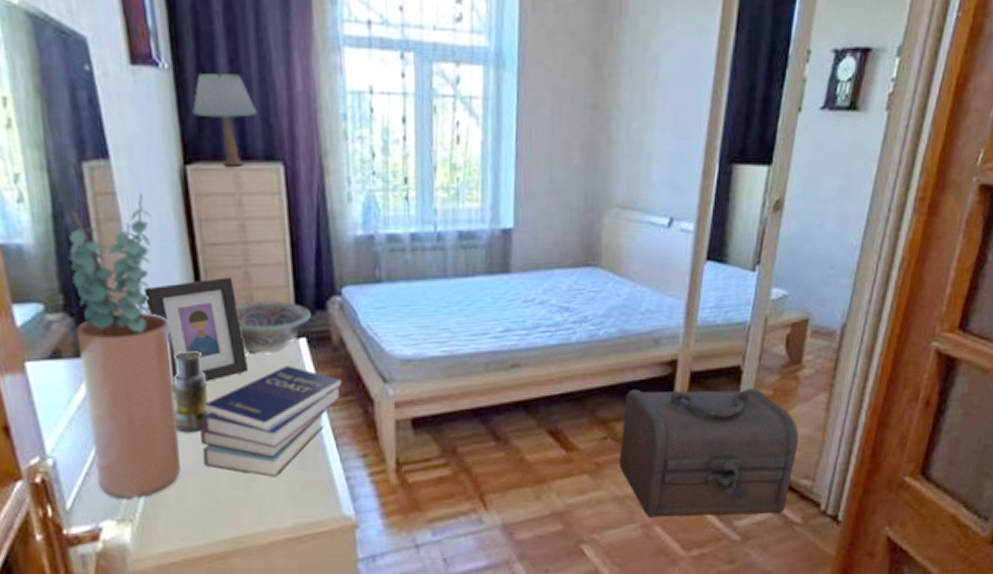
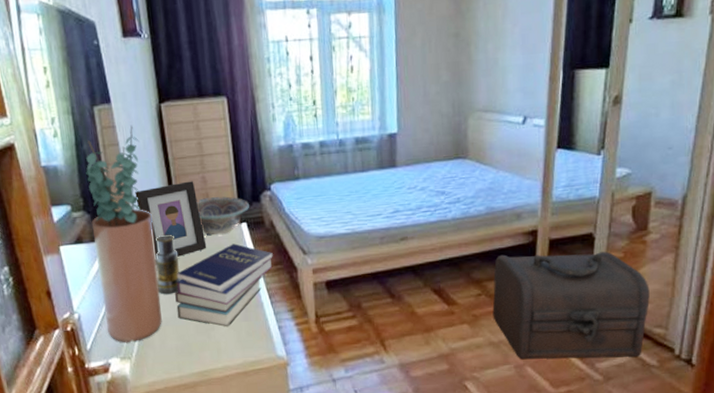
table lamp: present [192,70,258,168] -> none [164,35,208,103]

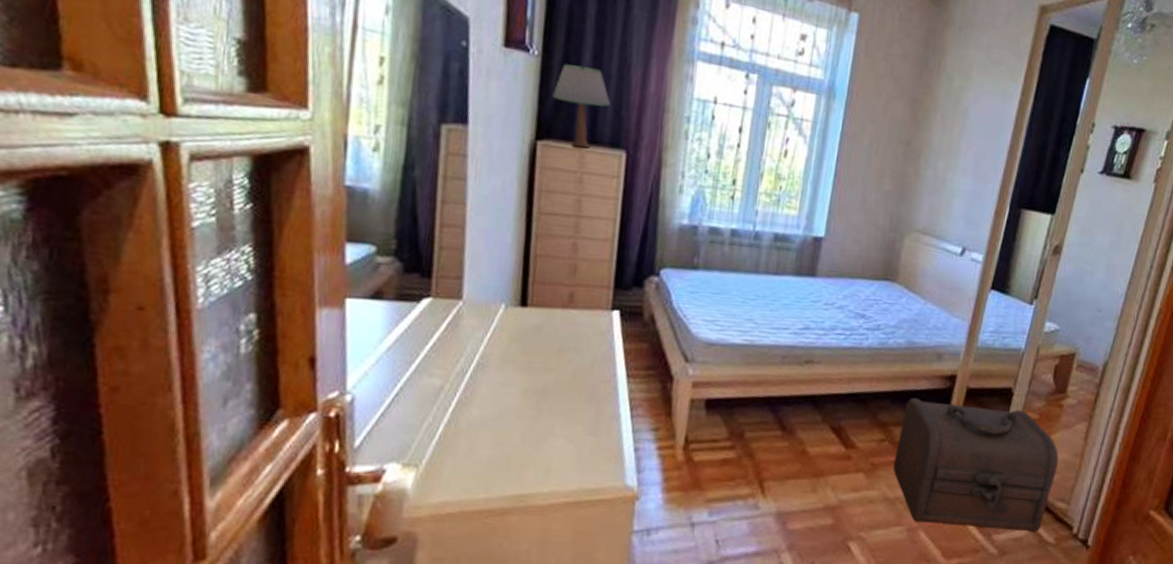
vase: present [86,125,162,343] -> none [392,158,497,445]
picture frame: present [135,181,207,263] -> none [475,244,561,343]
perfume bottle: present [155,234,181,295] -> none [480,307,519,387]
table lamp: none [164,35,208,103] -> present [552,63,611,149]
books: present [175,243,273,327] -> none [499,334,646,441]
decorative bowl: present [196,196,249,236] -> none [558,270,628,321]

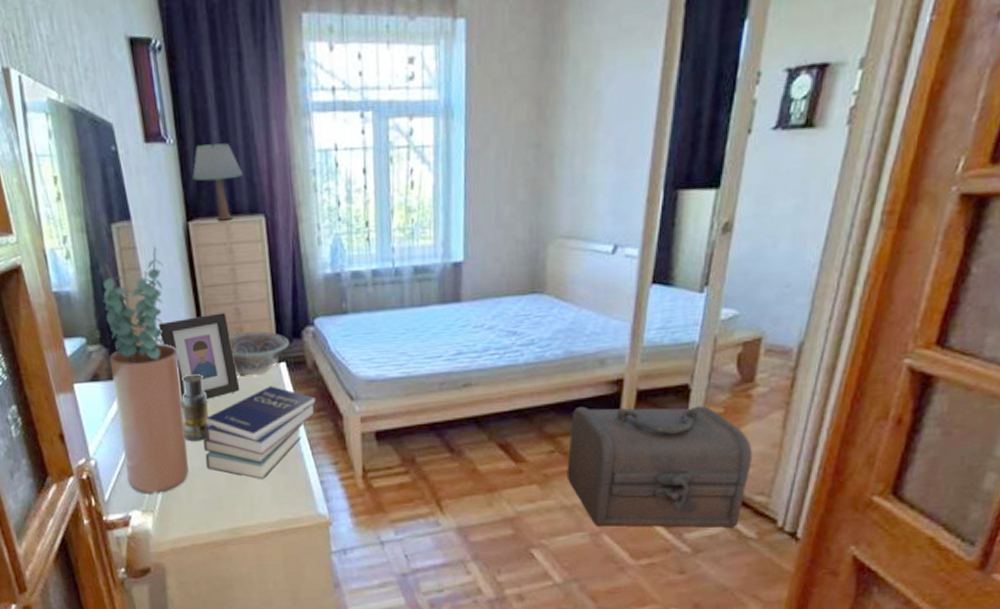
vase: none [392,158,497,445] -> present [102,246,189,495]
picture frame: none [475,244,561,343] -> present [158,313,240,406]
perfume bottle: none [480,307,519,387] -> present [181,373,211,442]
books: none [499,334,646,441] -> present [203,386,316,480]
decorative bowl: none [558,270,628,321] -> present [228,330,289,376]

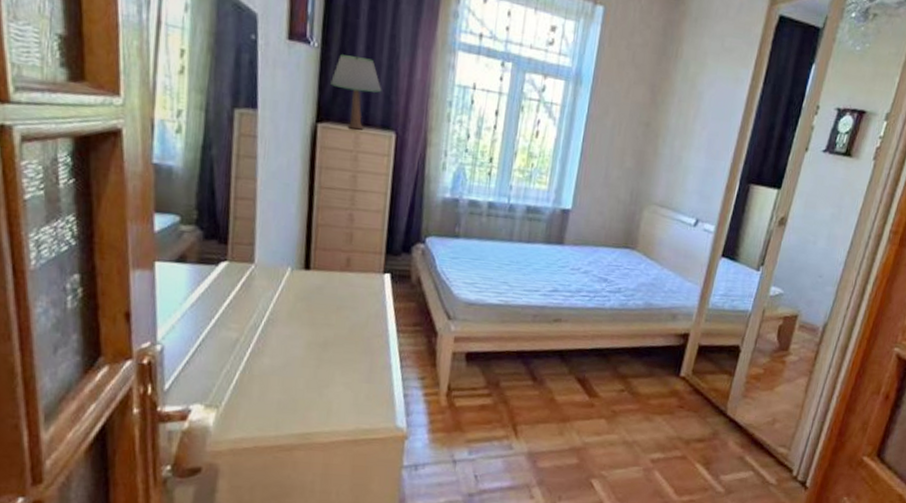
vase: present [102,246,189,495] -> none [196,139,283,389]
picture frame: present [158,313,240,406] -> none [265,214,339,301]
perfume bottle: present [181,373,211,442] -> none [270,270,303,340]
books: present [203,386,316,480] -> none [287,294,414,387]
decorative bowl: present [228,330,289,376] -> none [336,237,398,283]
wooden chest: present [567,406,752,528] -> none [631,353,781,473]

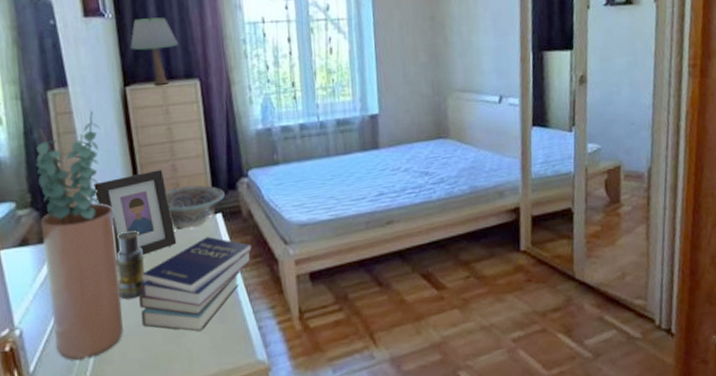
vase: none [196,139,283,389] -> present [35,110,124,360]
picture frame: none [265,214,339,301] -> present [94,169,177,264]
perfume bottle: none [270,270,303,340] -> present [116,229,147,299]
books: none [287,294,414,387] -> present [139,236,252,332]
decorative bowl: none [336,237,398,283] -> present [165,185,225,229]

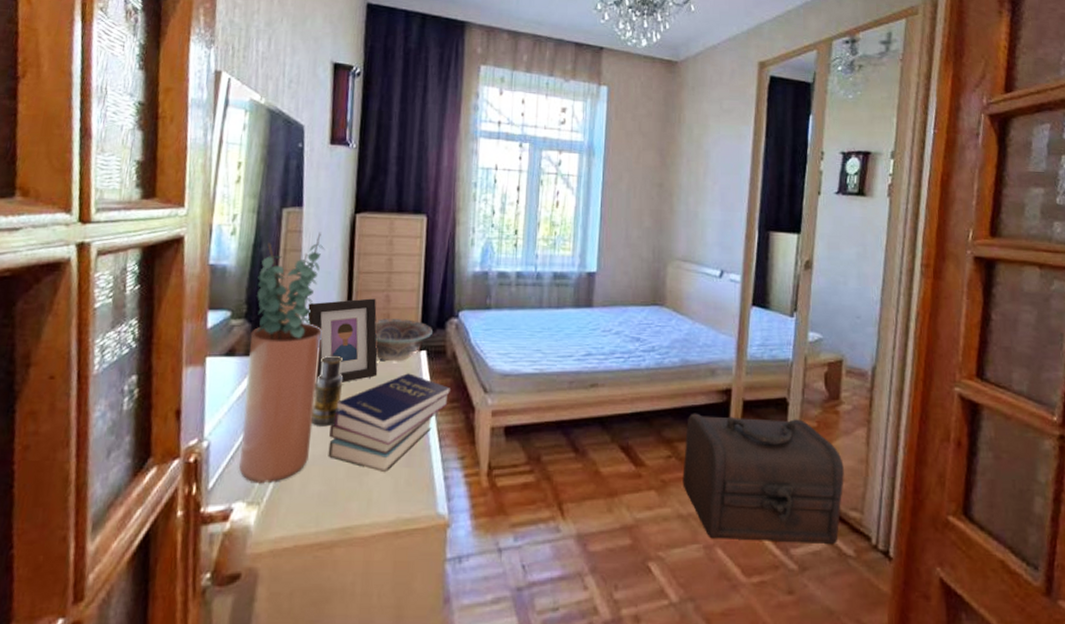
table lamp: present [130,16,179,86] -> none [367,150,413,217]
wooden chest: none [481,225,629,342] -> present [682,413,844,544]

